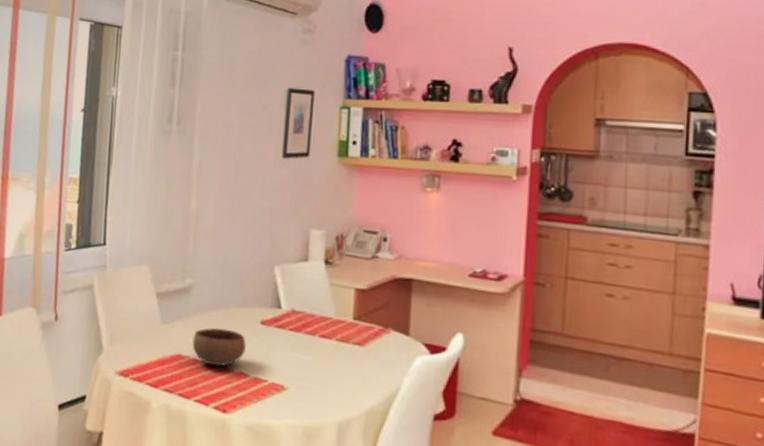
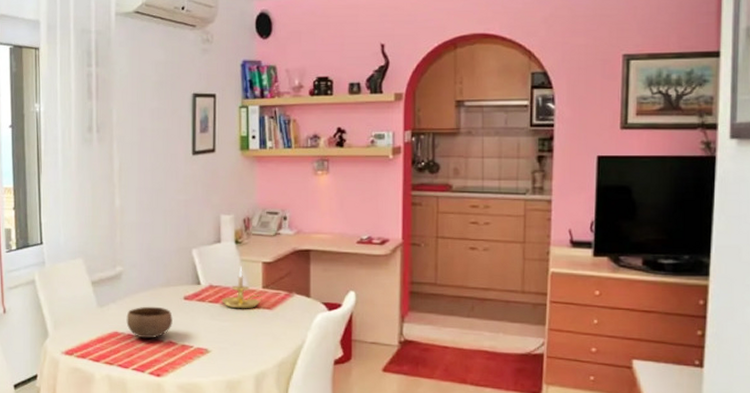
candle holder: none [304,291,355,343] -> present [221,266,265,309]

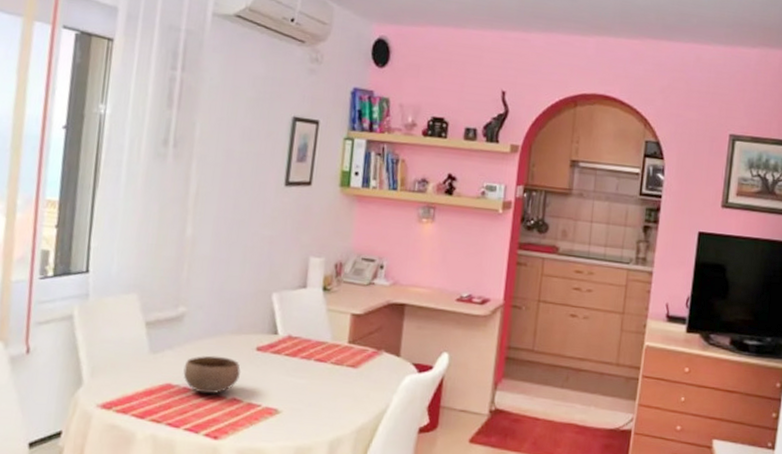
candle holder: present [221,266,265,309] -> none [299,317,350,366]

